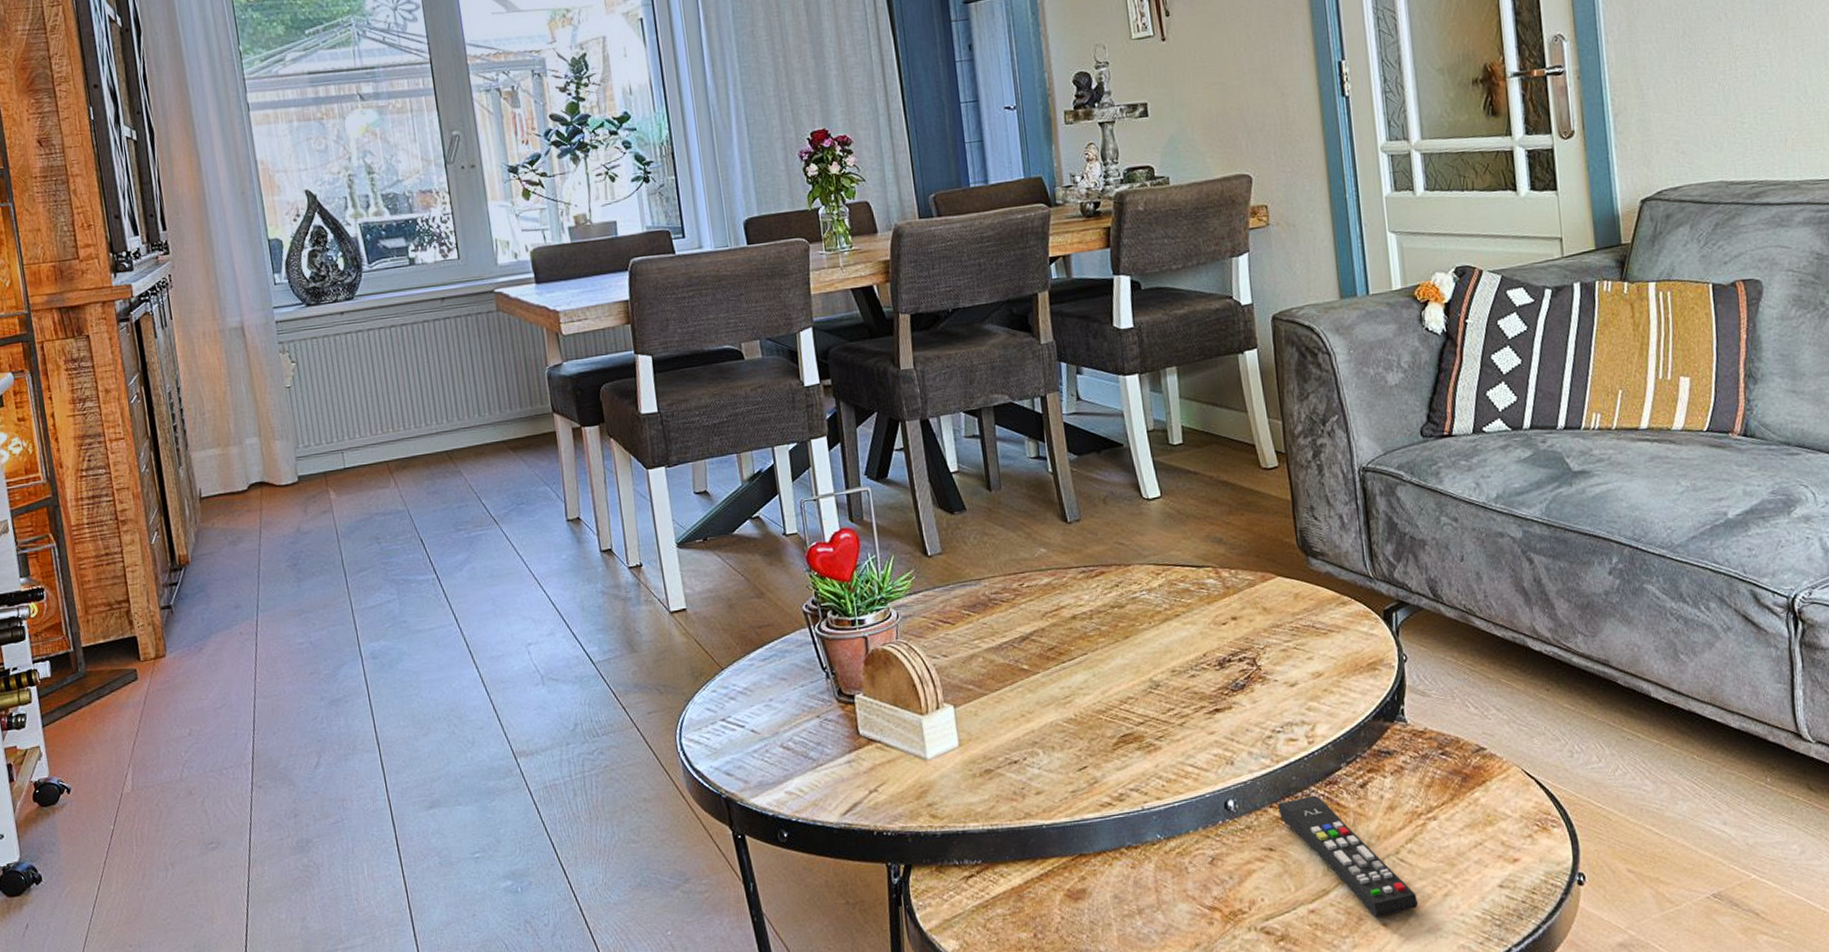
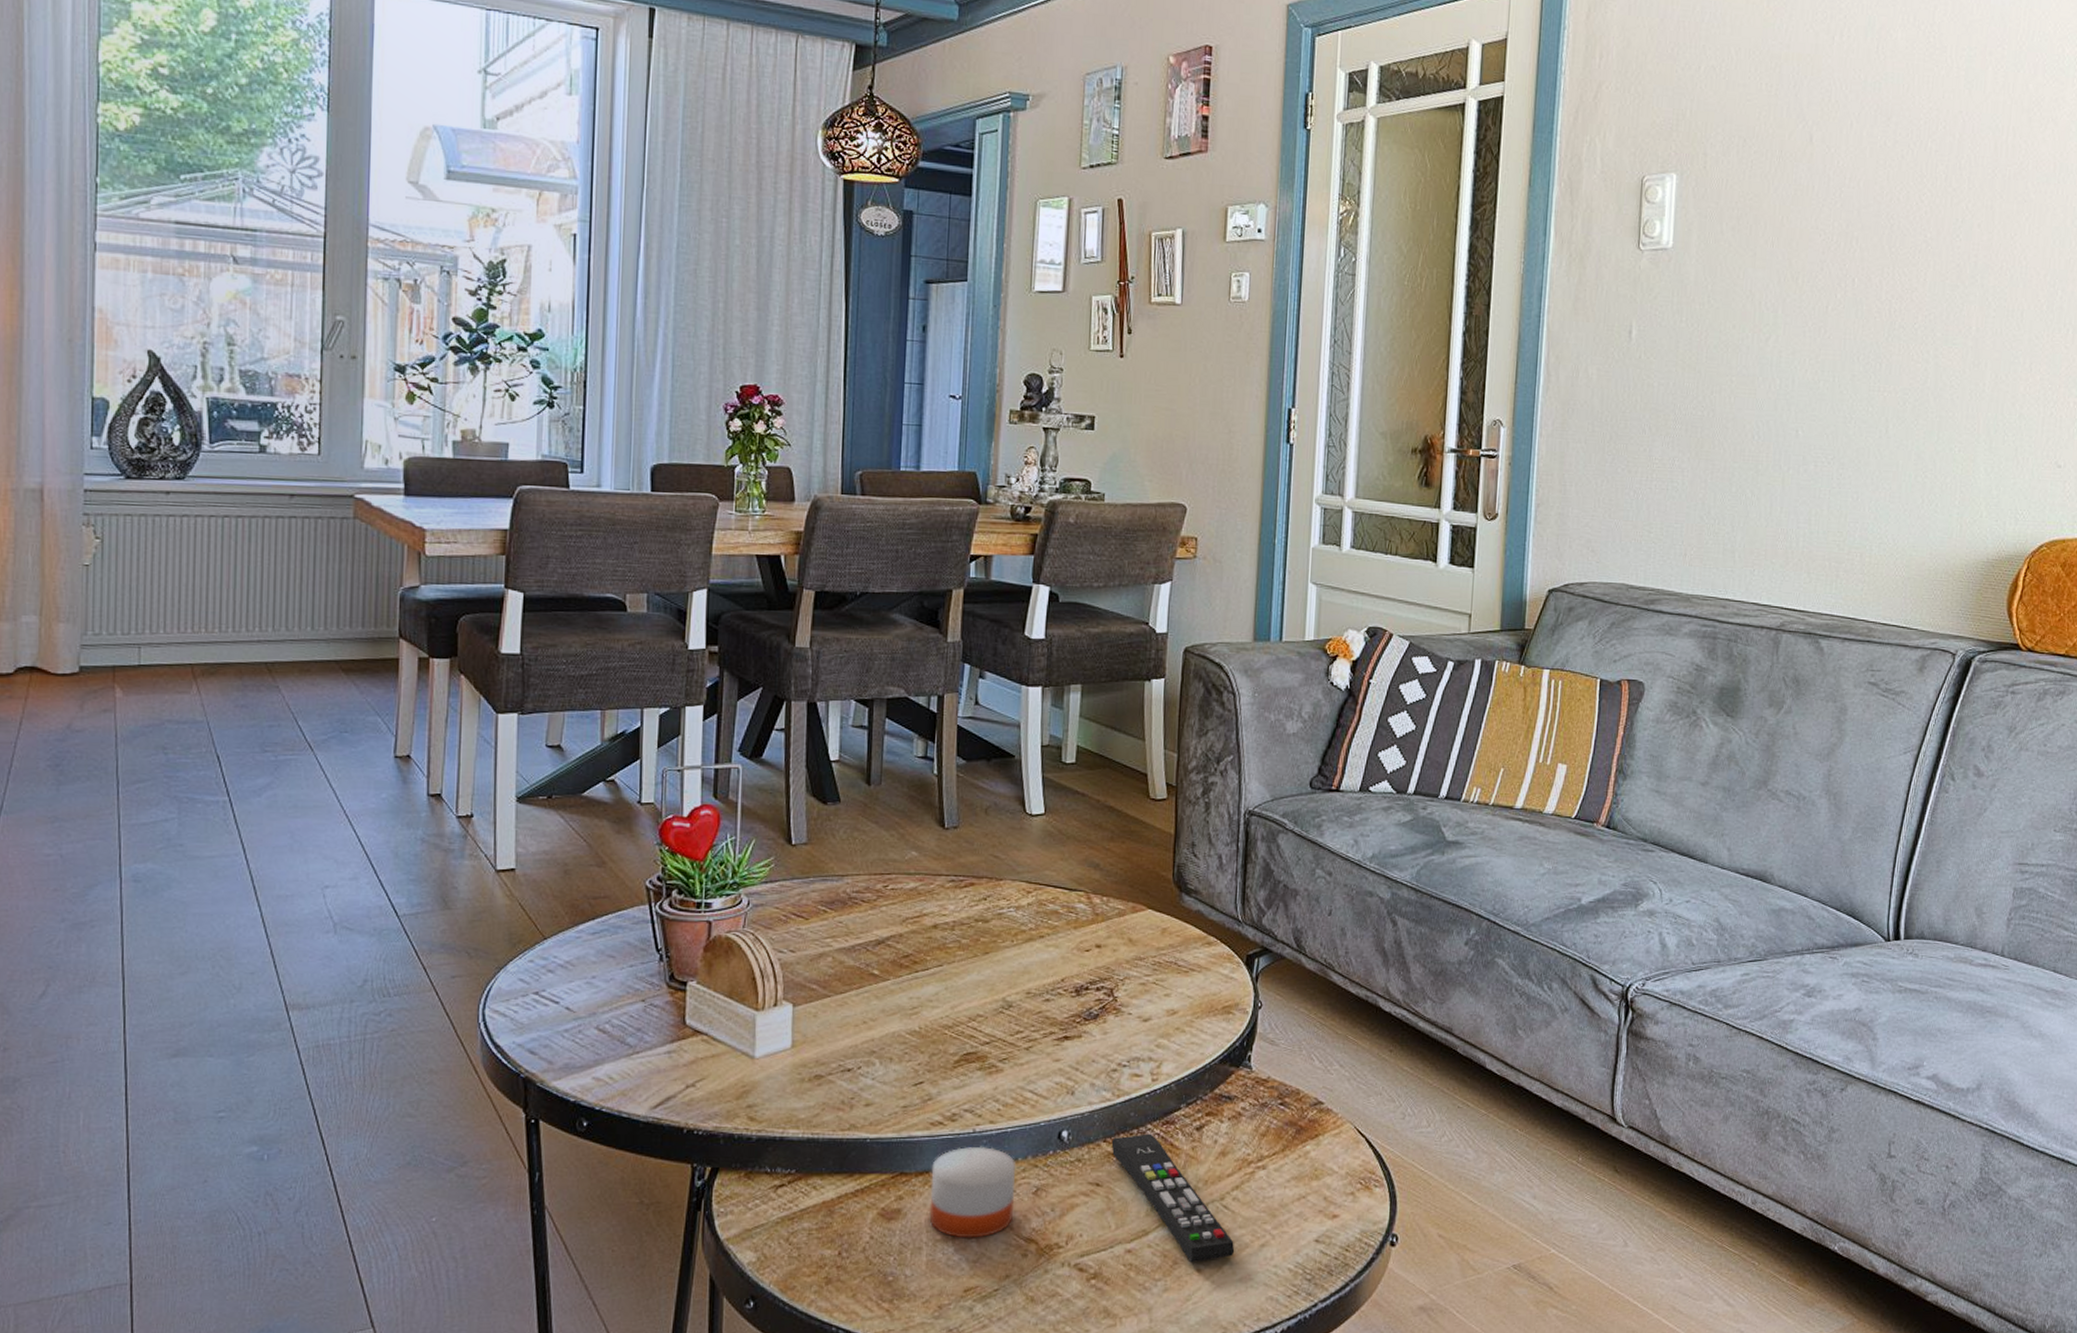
candle: none [1108,822,1195,912] -> present [929,1144,1015,1238]

